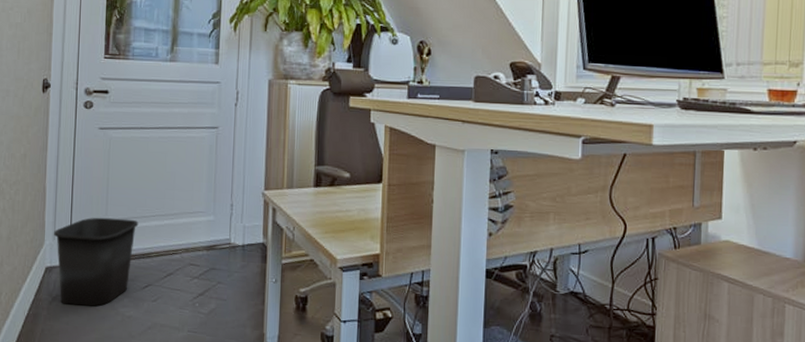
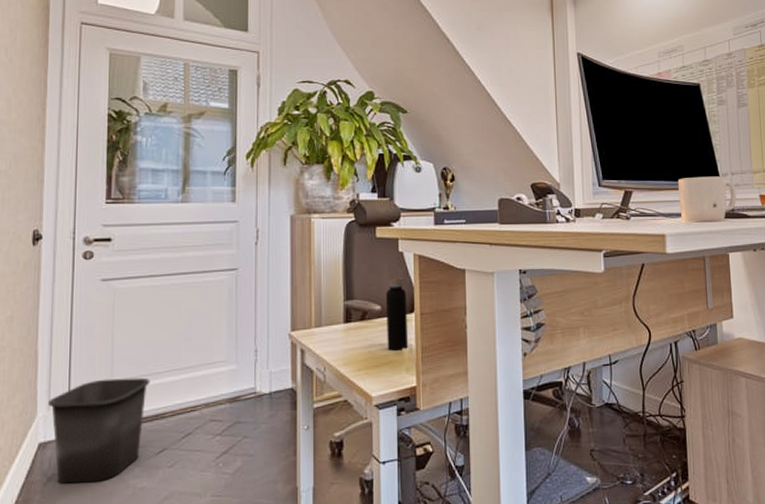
water bottle: none [354,140,376,218] -> present [385,270,409,350]
mug: none [672,65,741,115] -> present [677,176,737,222]

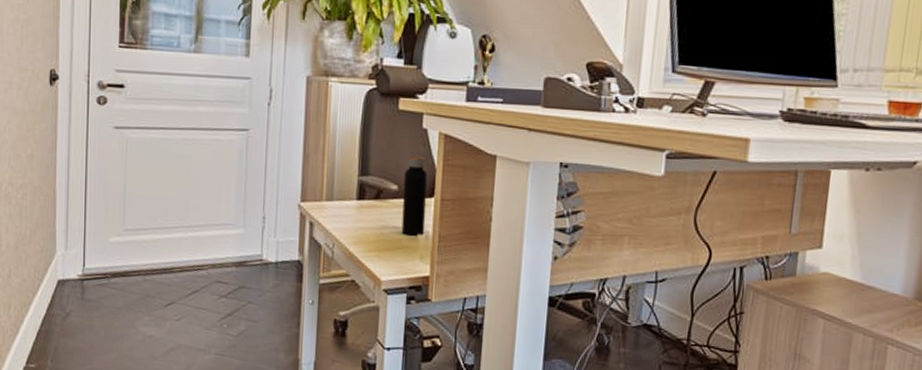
waste bin: present [48,377,150,484] -> none [66,227,160,325]
mug: present [677,176,737,222] -> none [774,70,857,129]

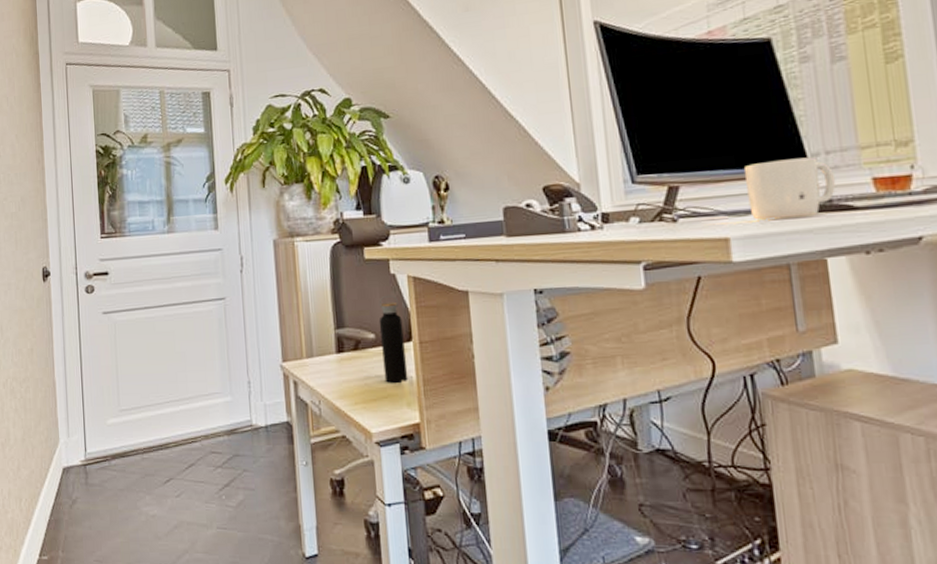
mug: none [774,70,857,129] -> present [743,156,836,220]

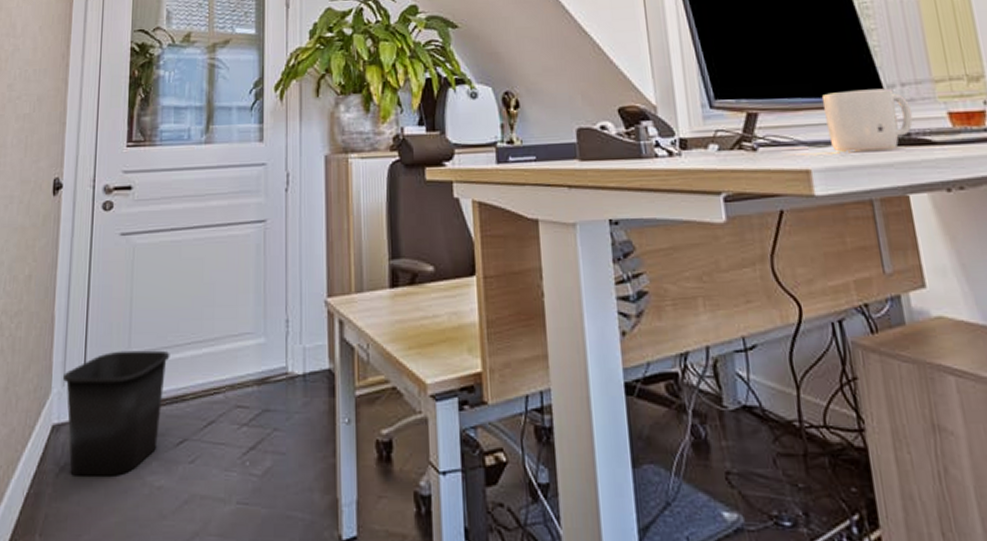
waste bin: none [68,408,153,507] -> present [63,350,170,476]
water bottle: present [378,295,408,383] -> none [439,221,470,324]

